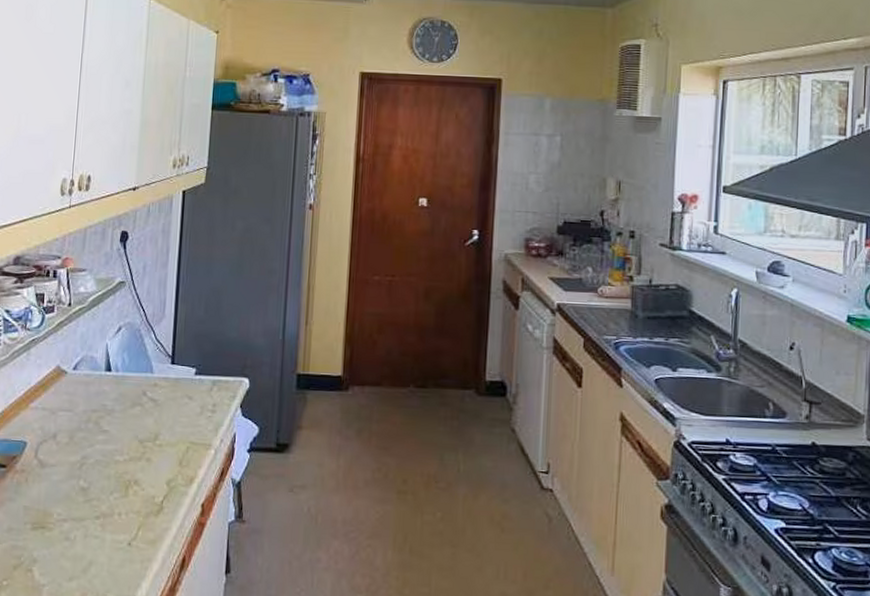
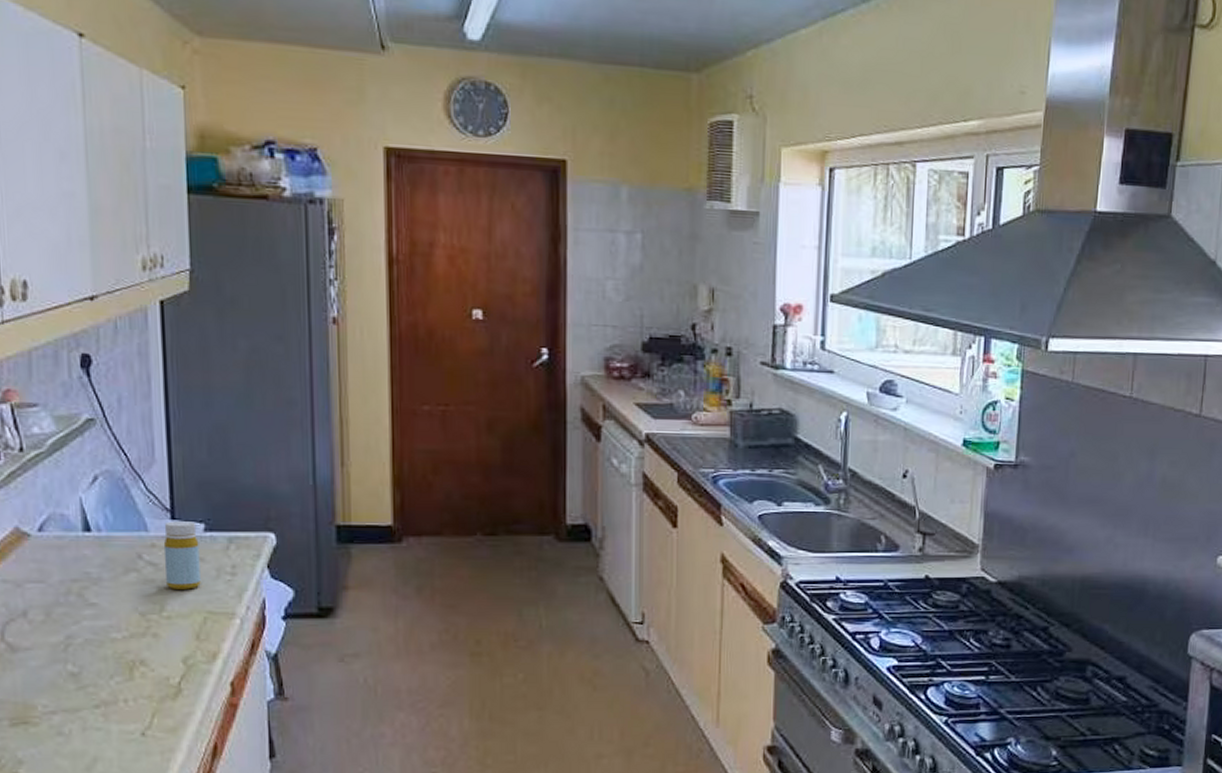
bottle: none [162,365,190,423] -> present [163,521,201,590]

